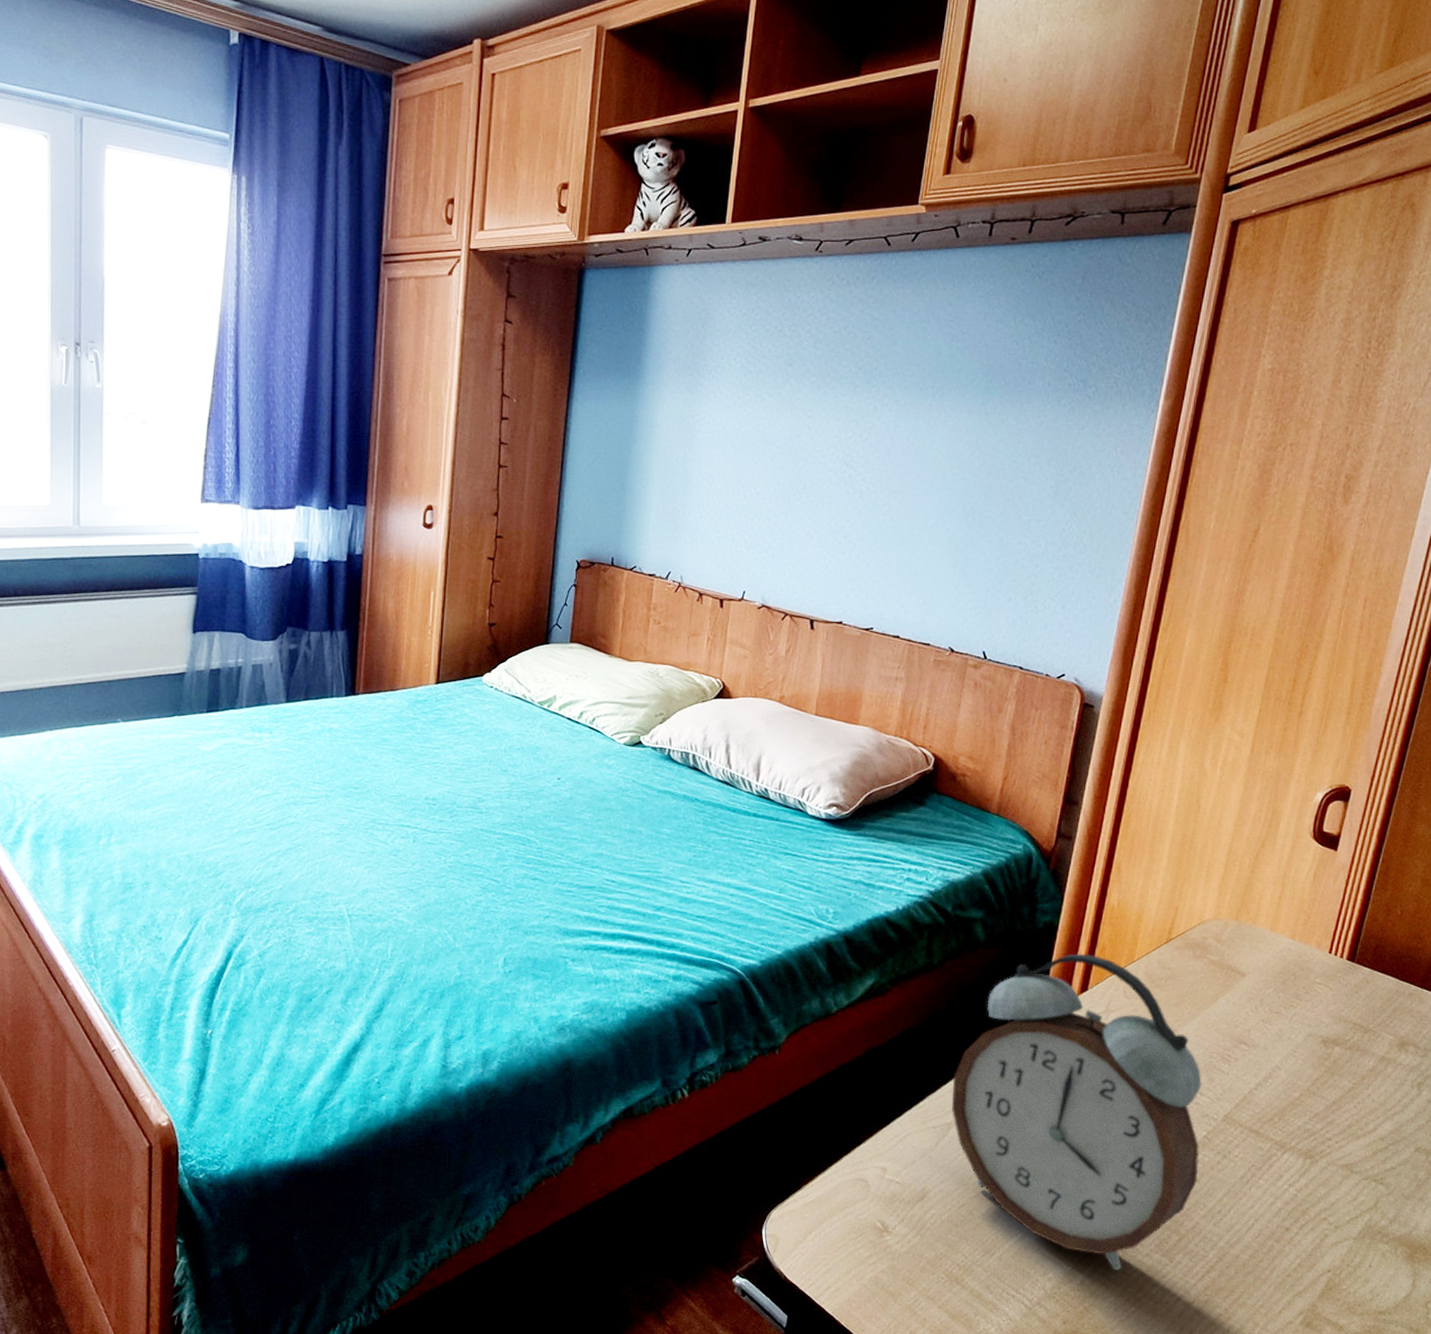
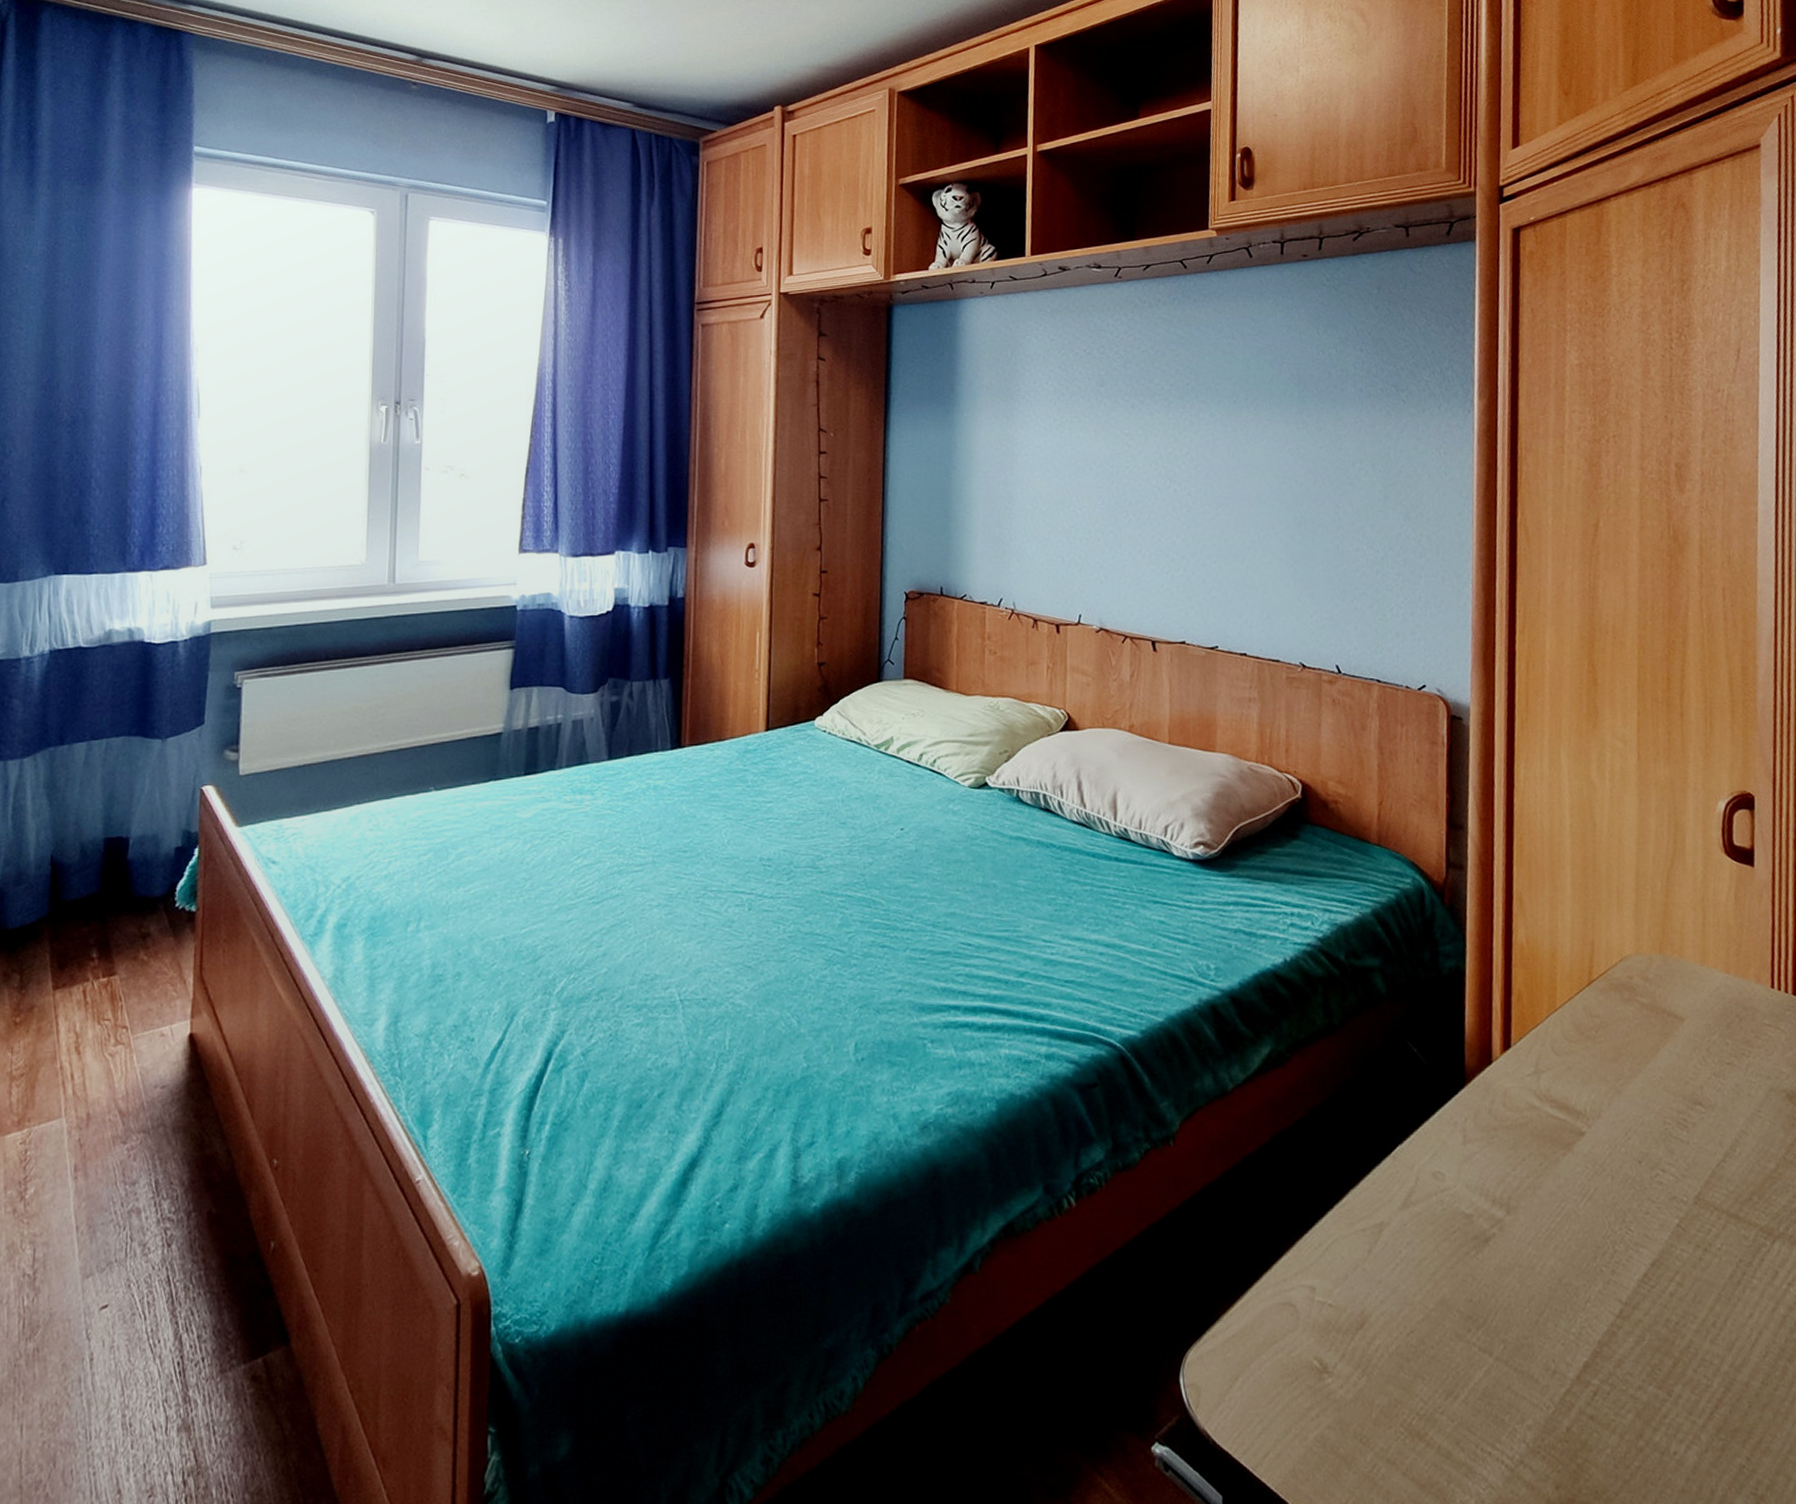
alarm clock: present [952,953,1203,1270] -> none [1376,1003,1680,1411]

